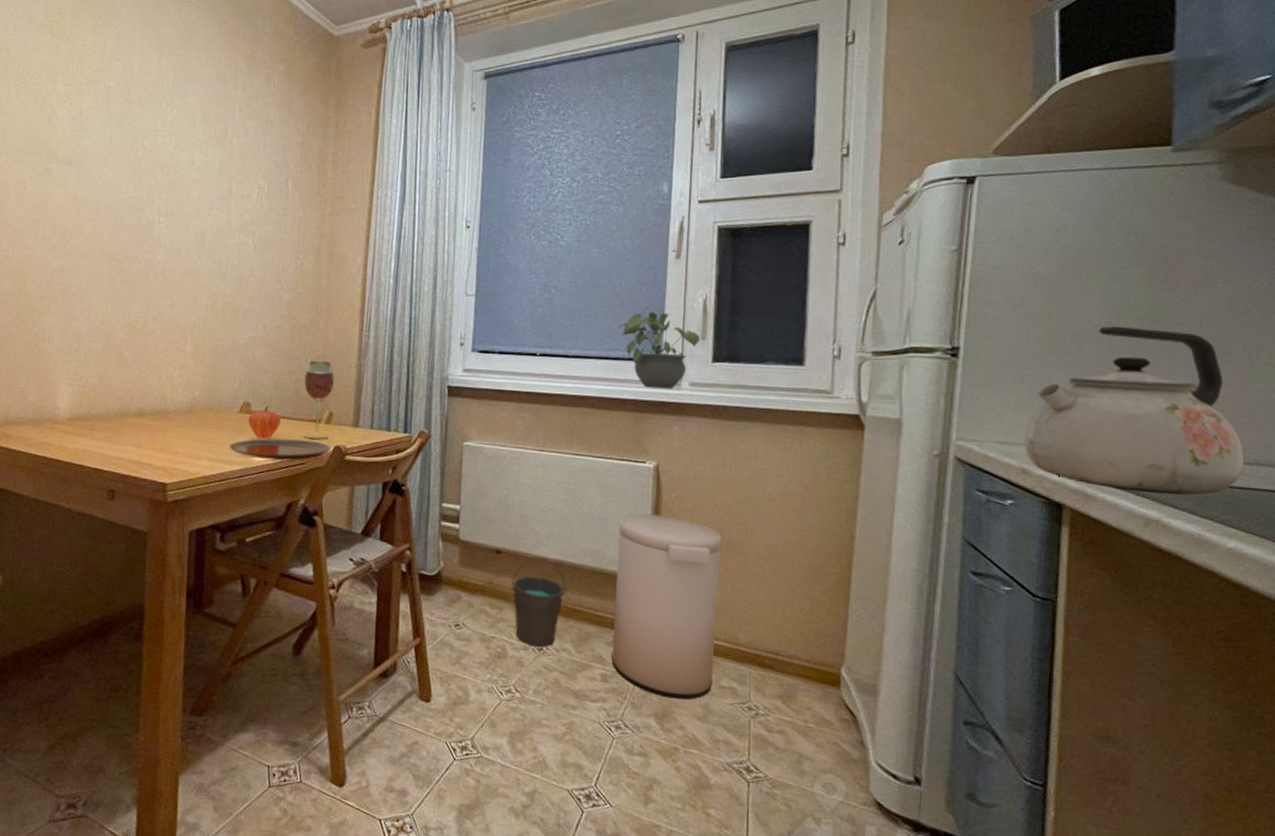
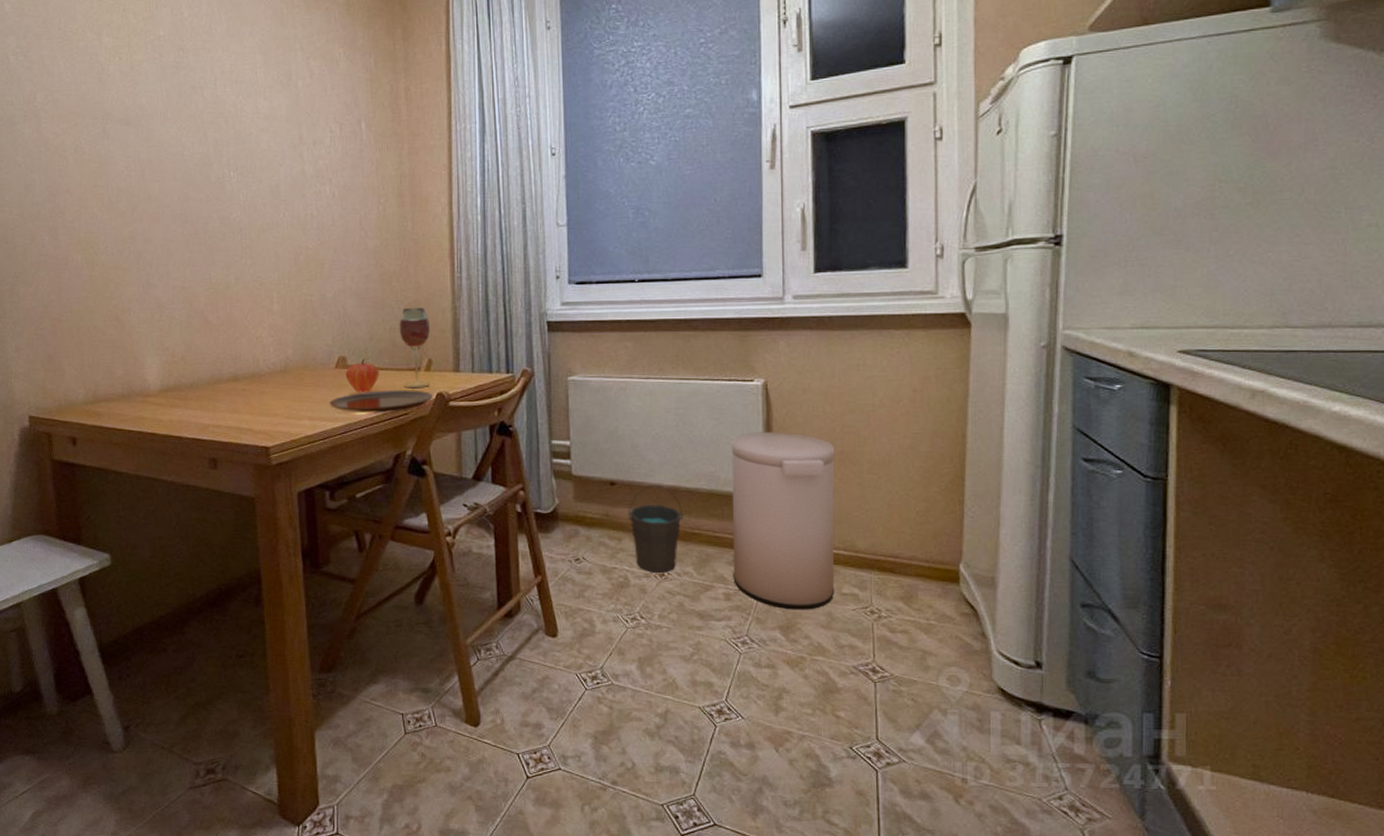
potted plant: present [618,307,700,389] -> none [716,221,800,305]
kettle: present [1024,325,1244,495] -> none [1131,199,1347,364]

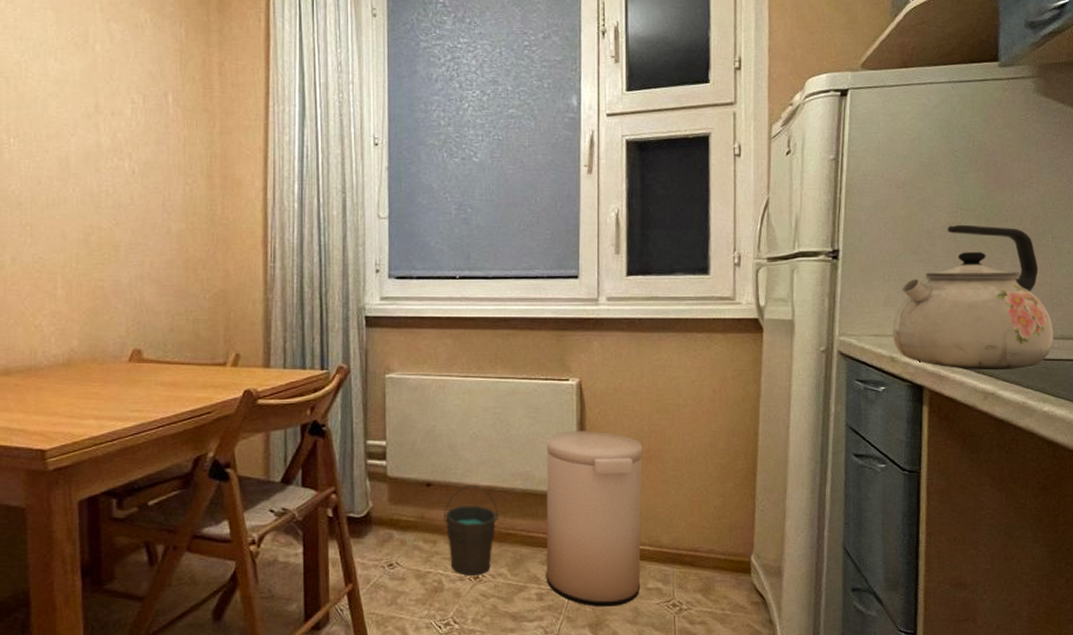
plate: present [329,390,433,414] -> none [120,386,239,412]
fruit: present [345,359,379,393] -> none [140,352,179,390]
wineglass: present [399,308,430,387] -> none [204,298,238,384]
kettle: none [1131,199,1347,364] -> present [893,224,1053,369]

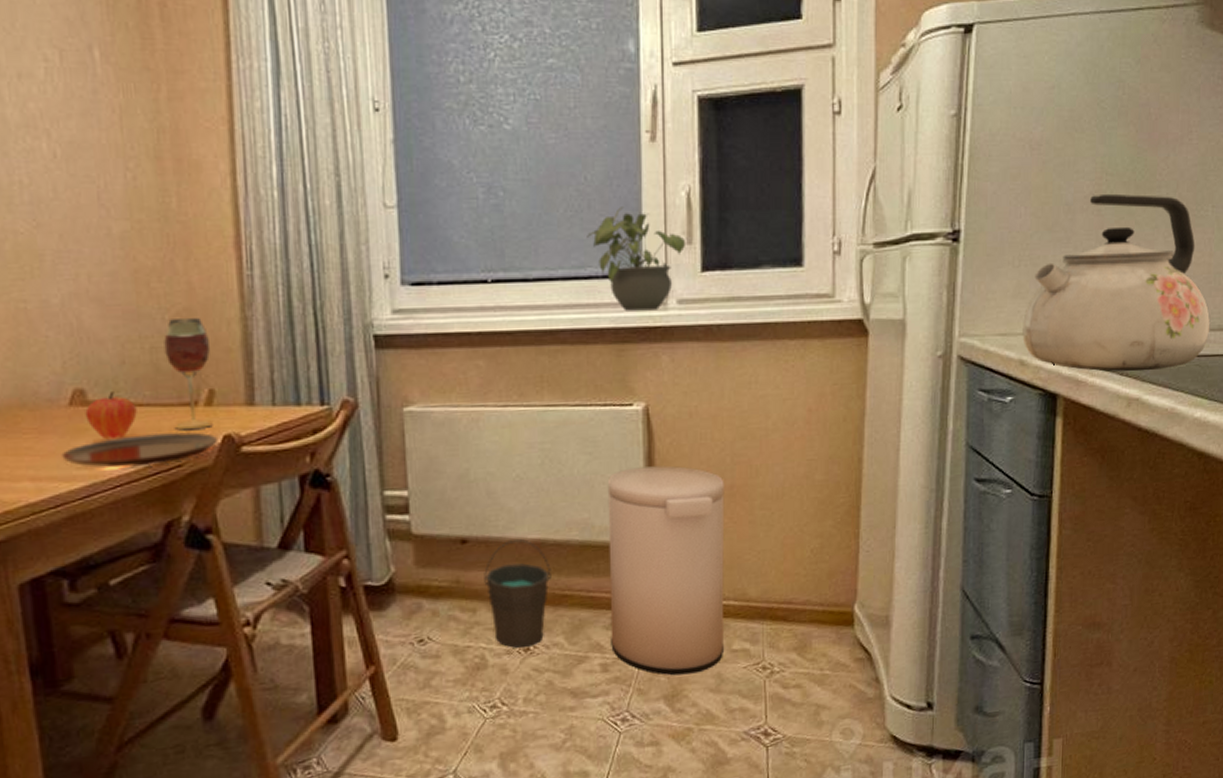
plate: none [120,386,239,412] -> present [61,432,218,469]
fruit: none [140,352,179,390] -> present [85,391,137,440]
wineglass: none [204,298,238,384] -> present [164,318,213,429]
potted plant: none [535,223,614,305] -> present [587,207,685,311]

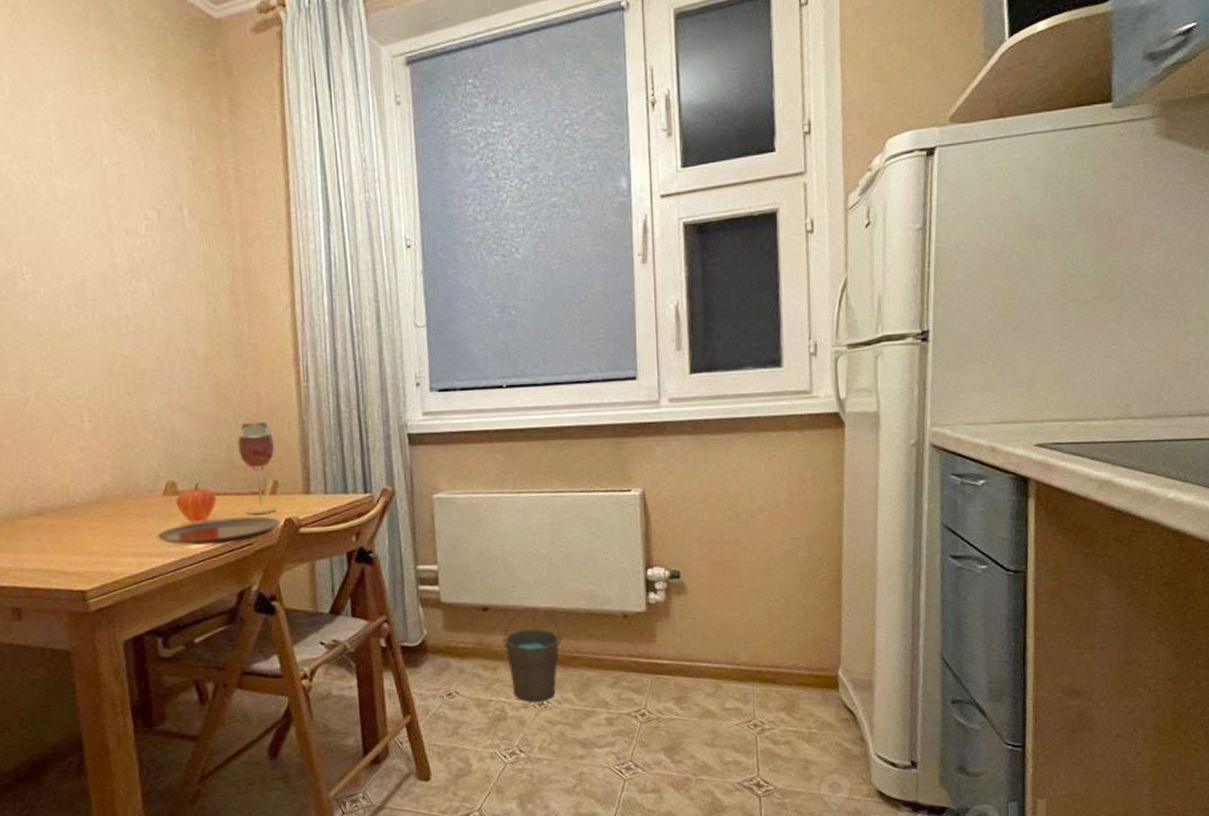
potted plant: present [587,207,685,311] -> none [588,320,675,410]
pedal bin: present [607,465,725,675] -> none [609,543,718,730]
kettle: present [1022,193,1210,372] -> none [992,293,1179,456]

